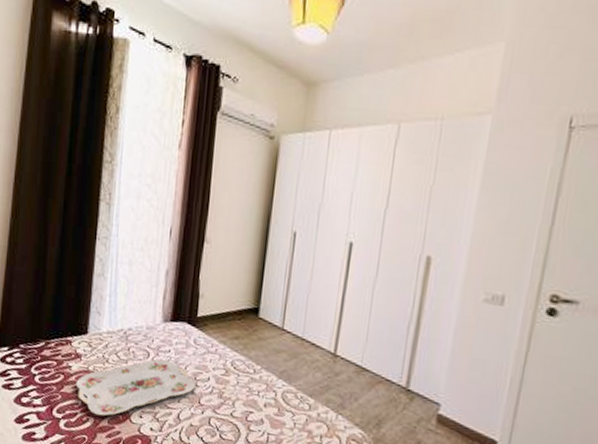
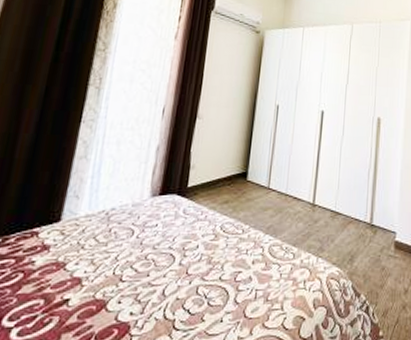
serving tray: present [76,358,196,417] -> none [38,235,184,313]

